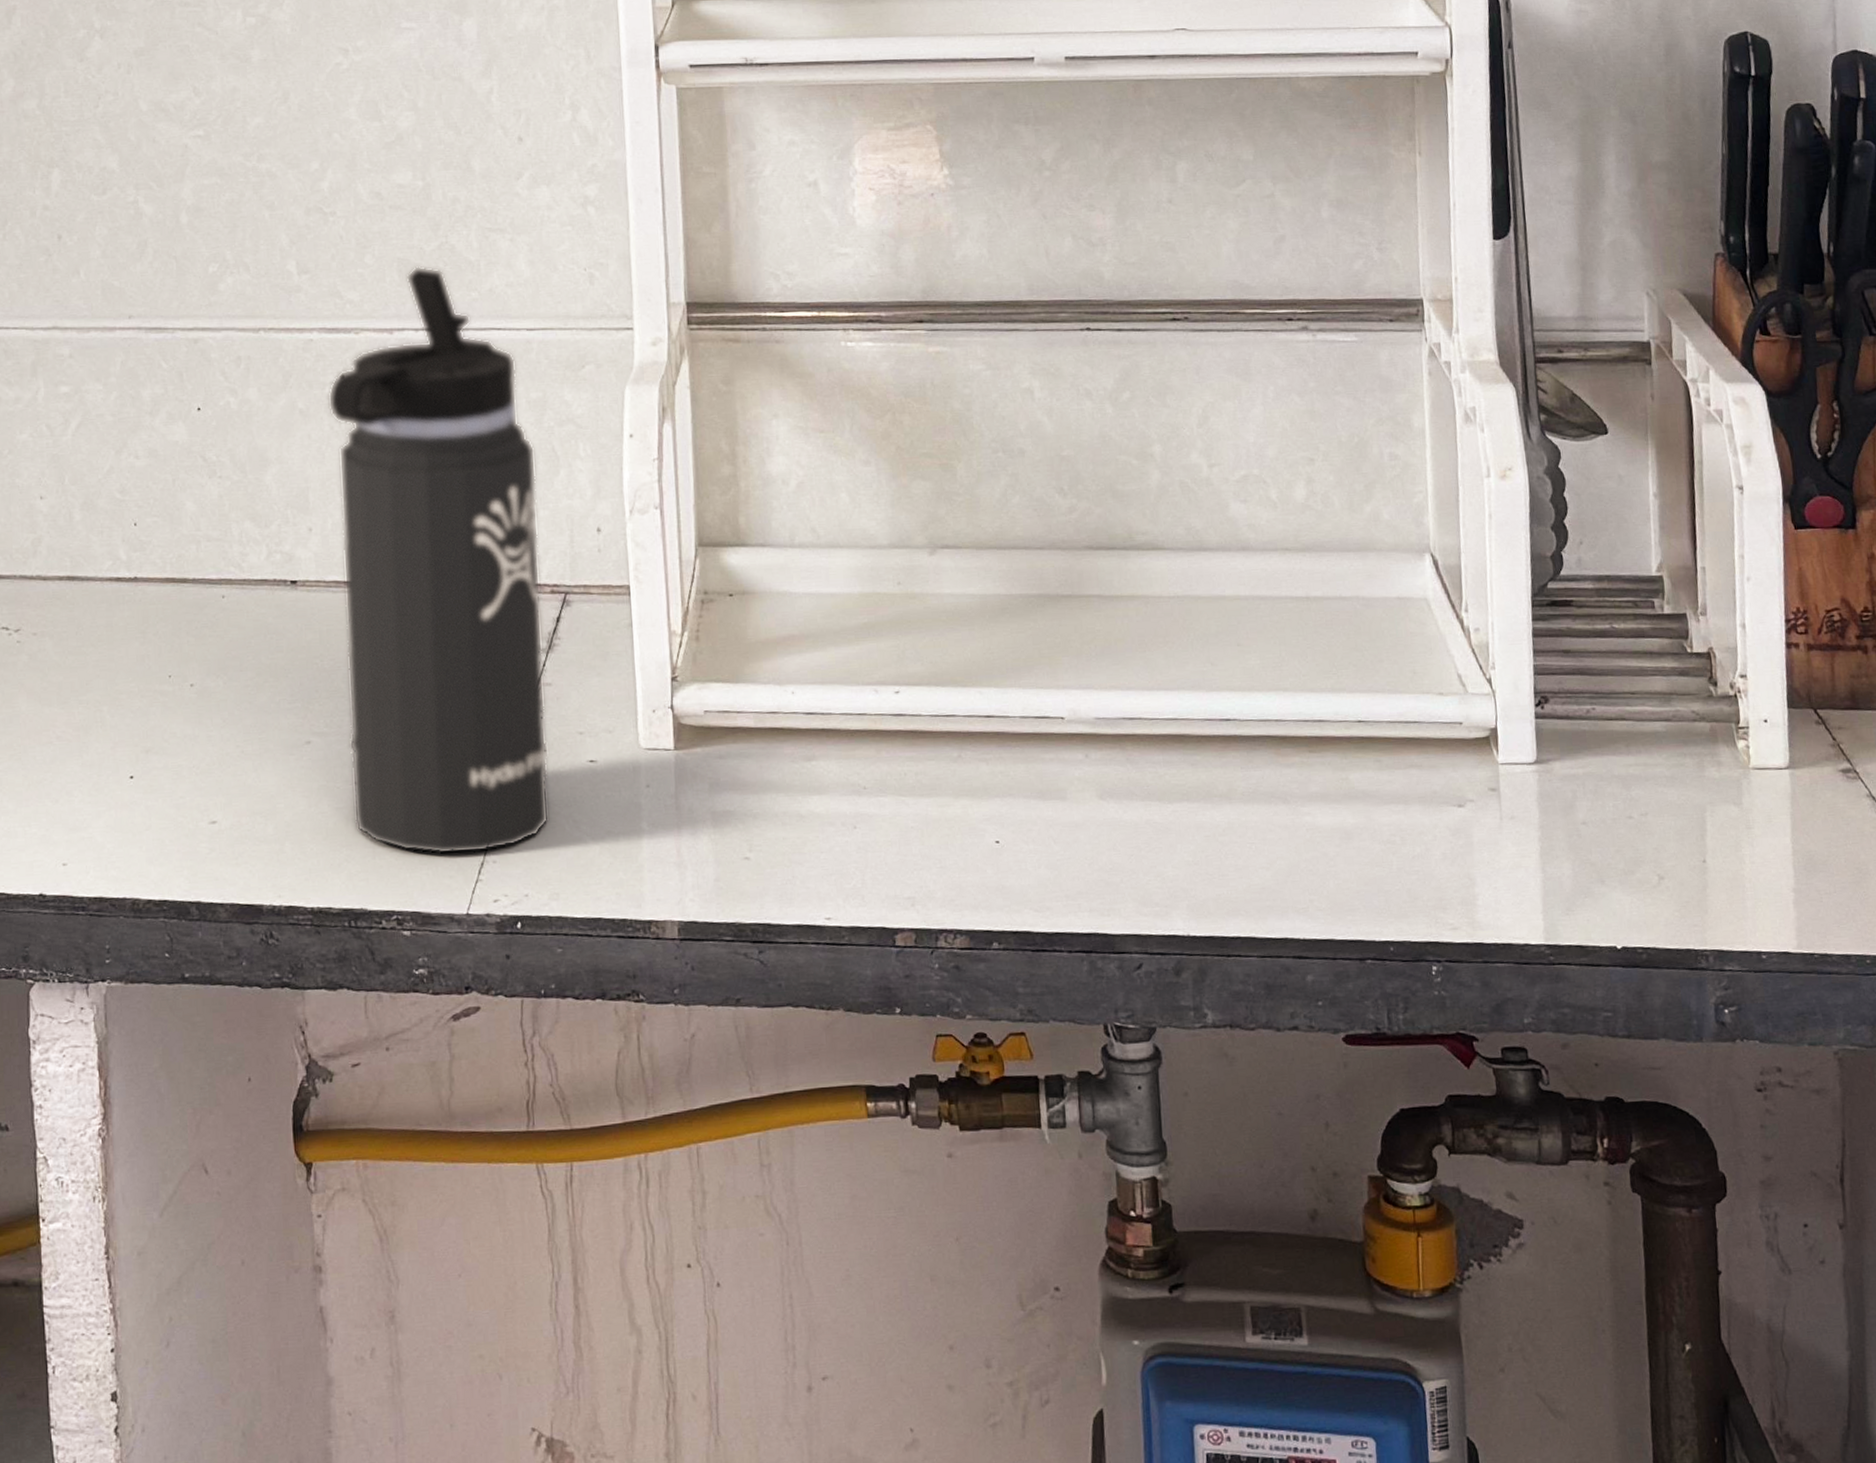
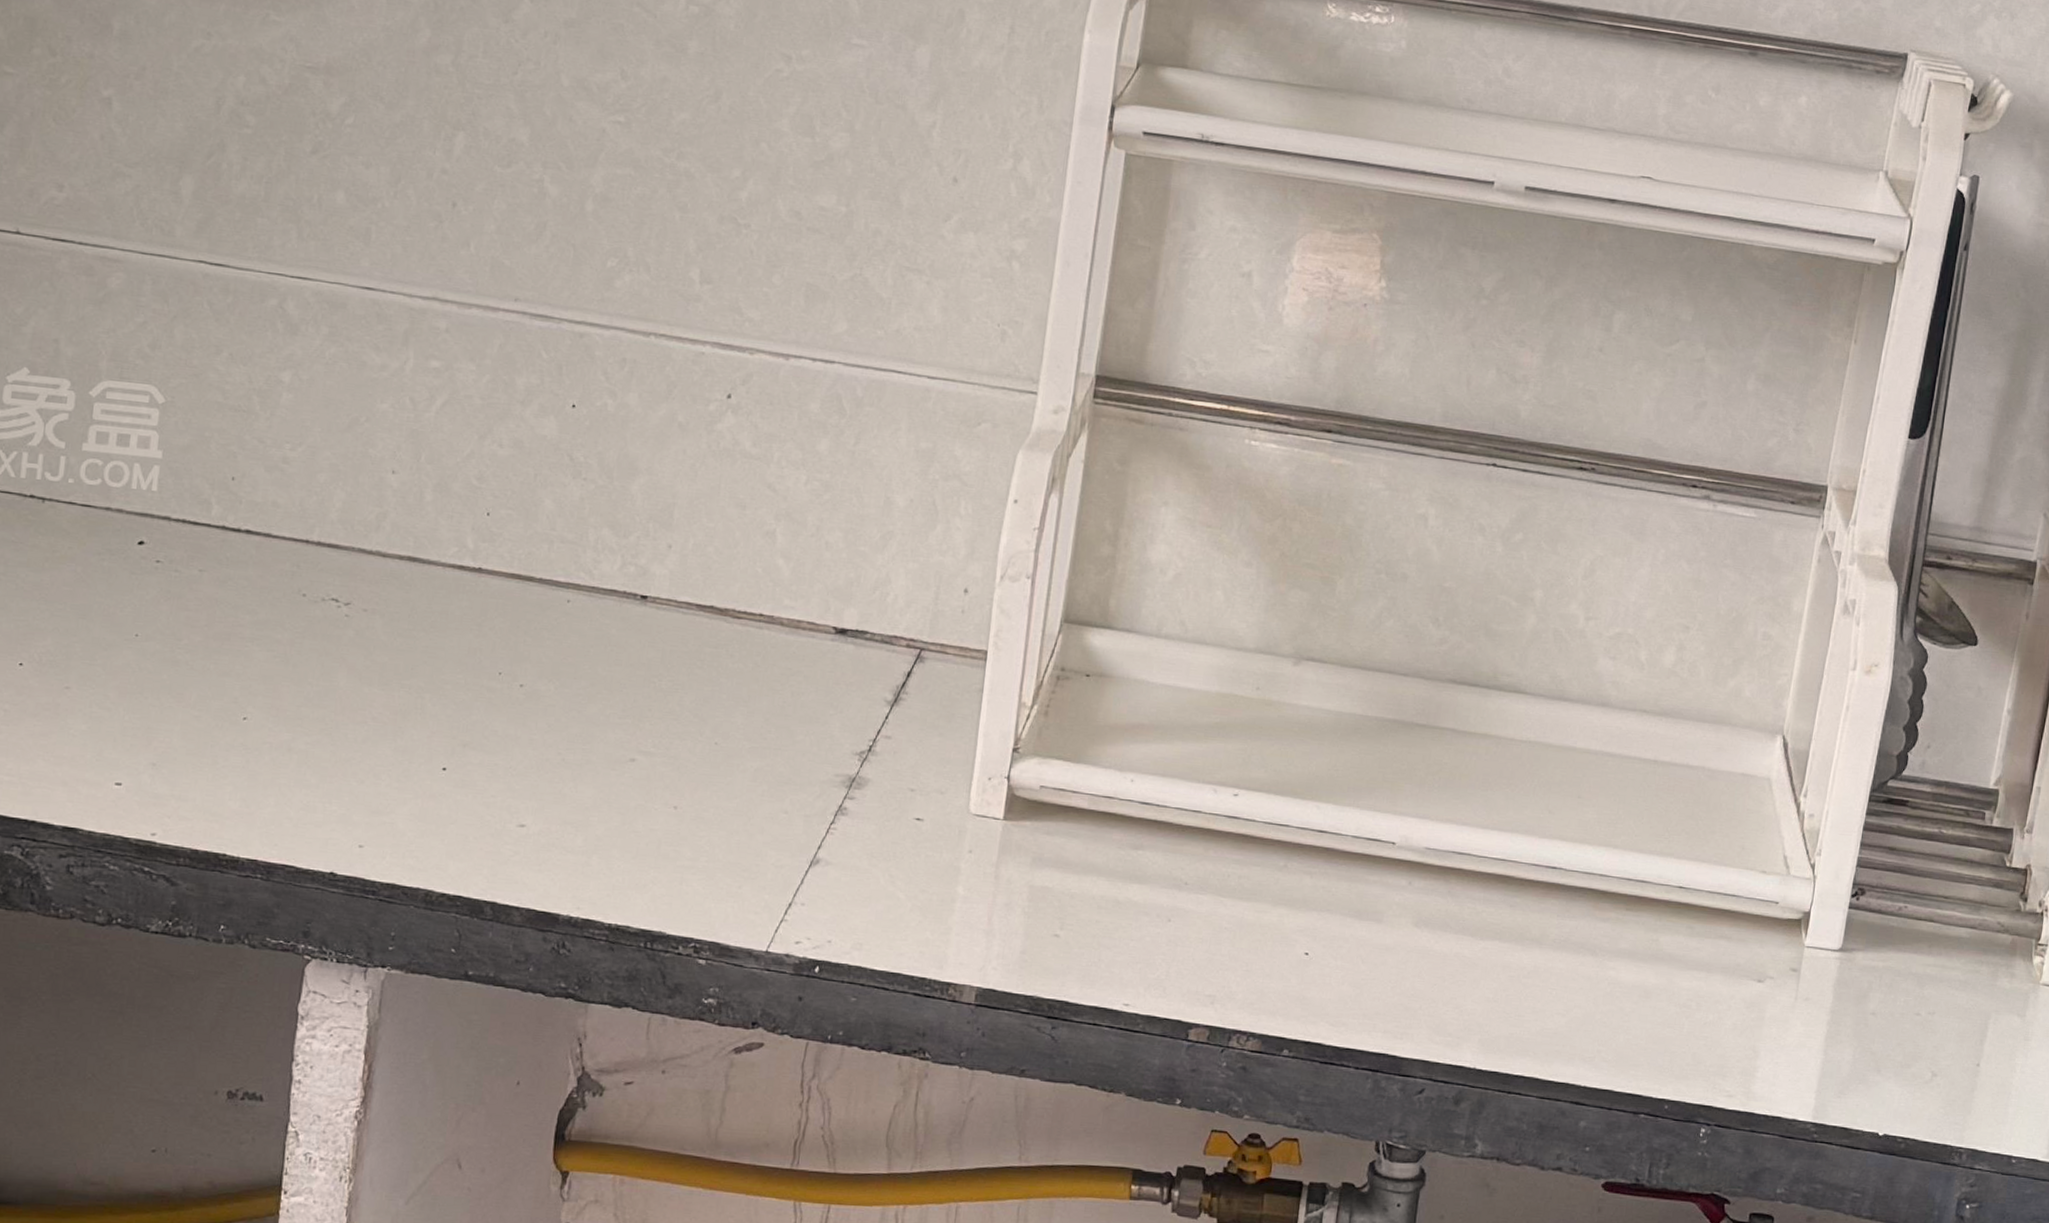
thermos bottle: present [328,266,550,855] -> none [667,294,915,894]

